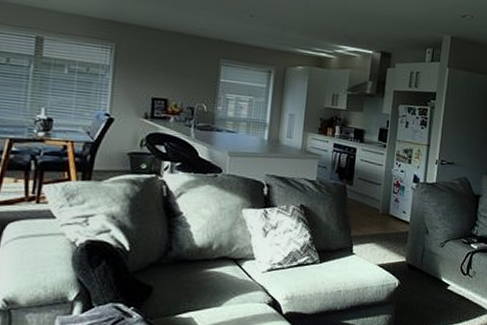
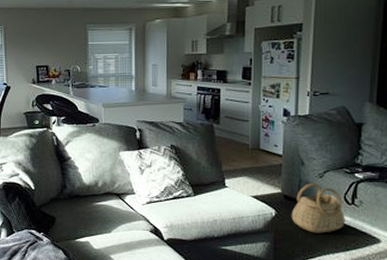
basket: none [413,251,461,304] -> present [291,182,346,233]

